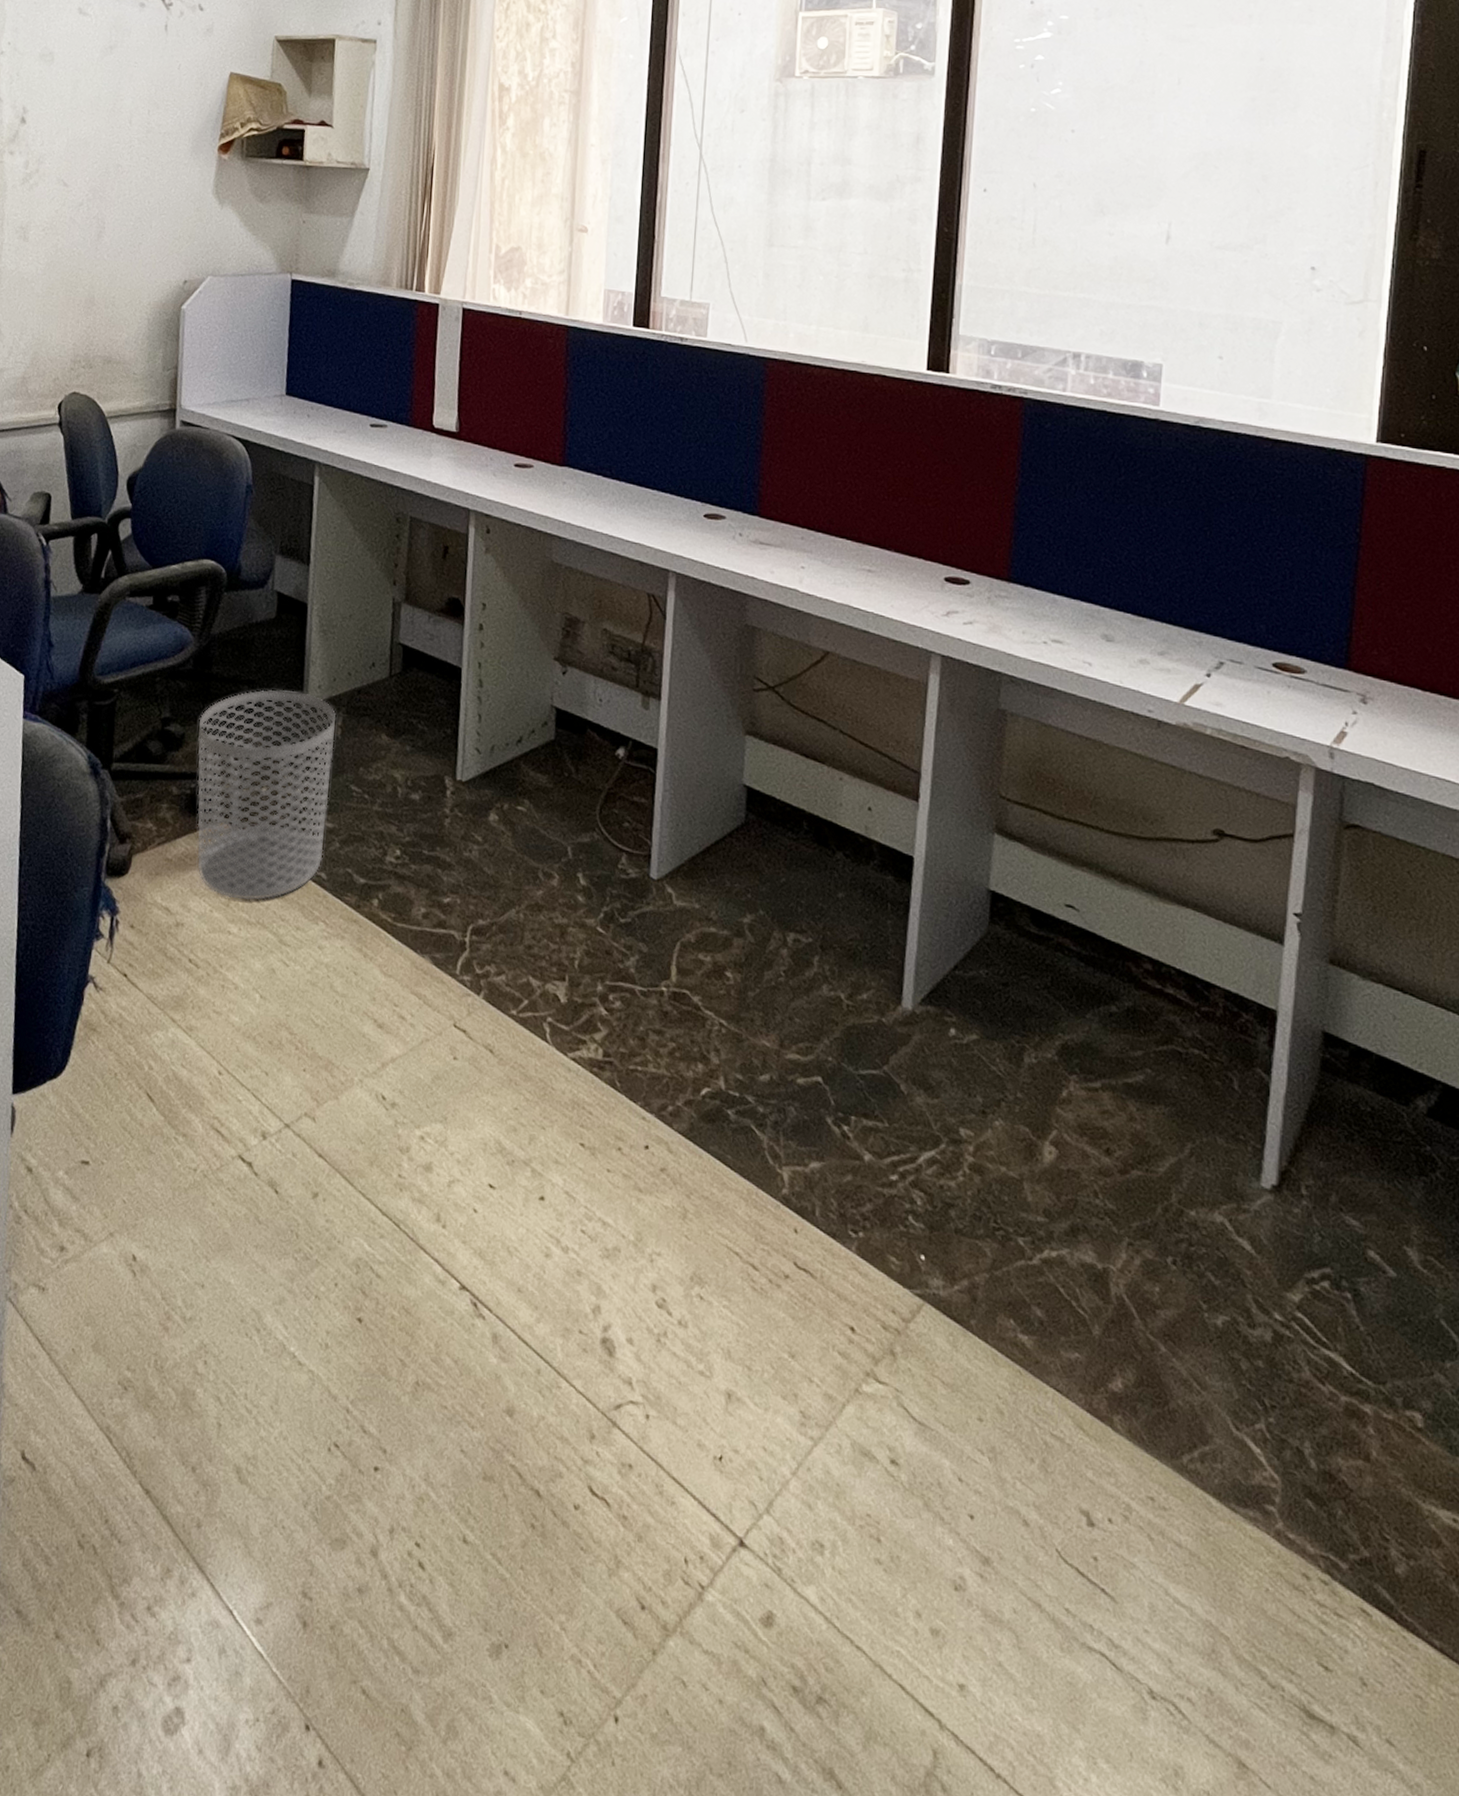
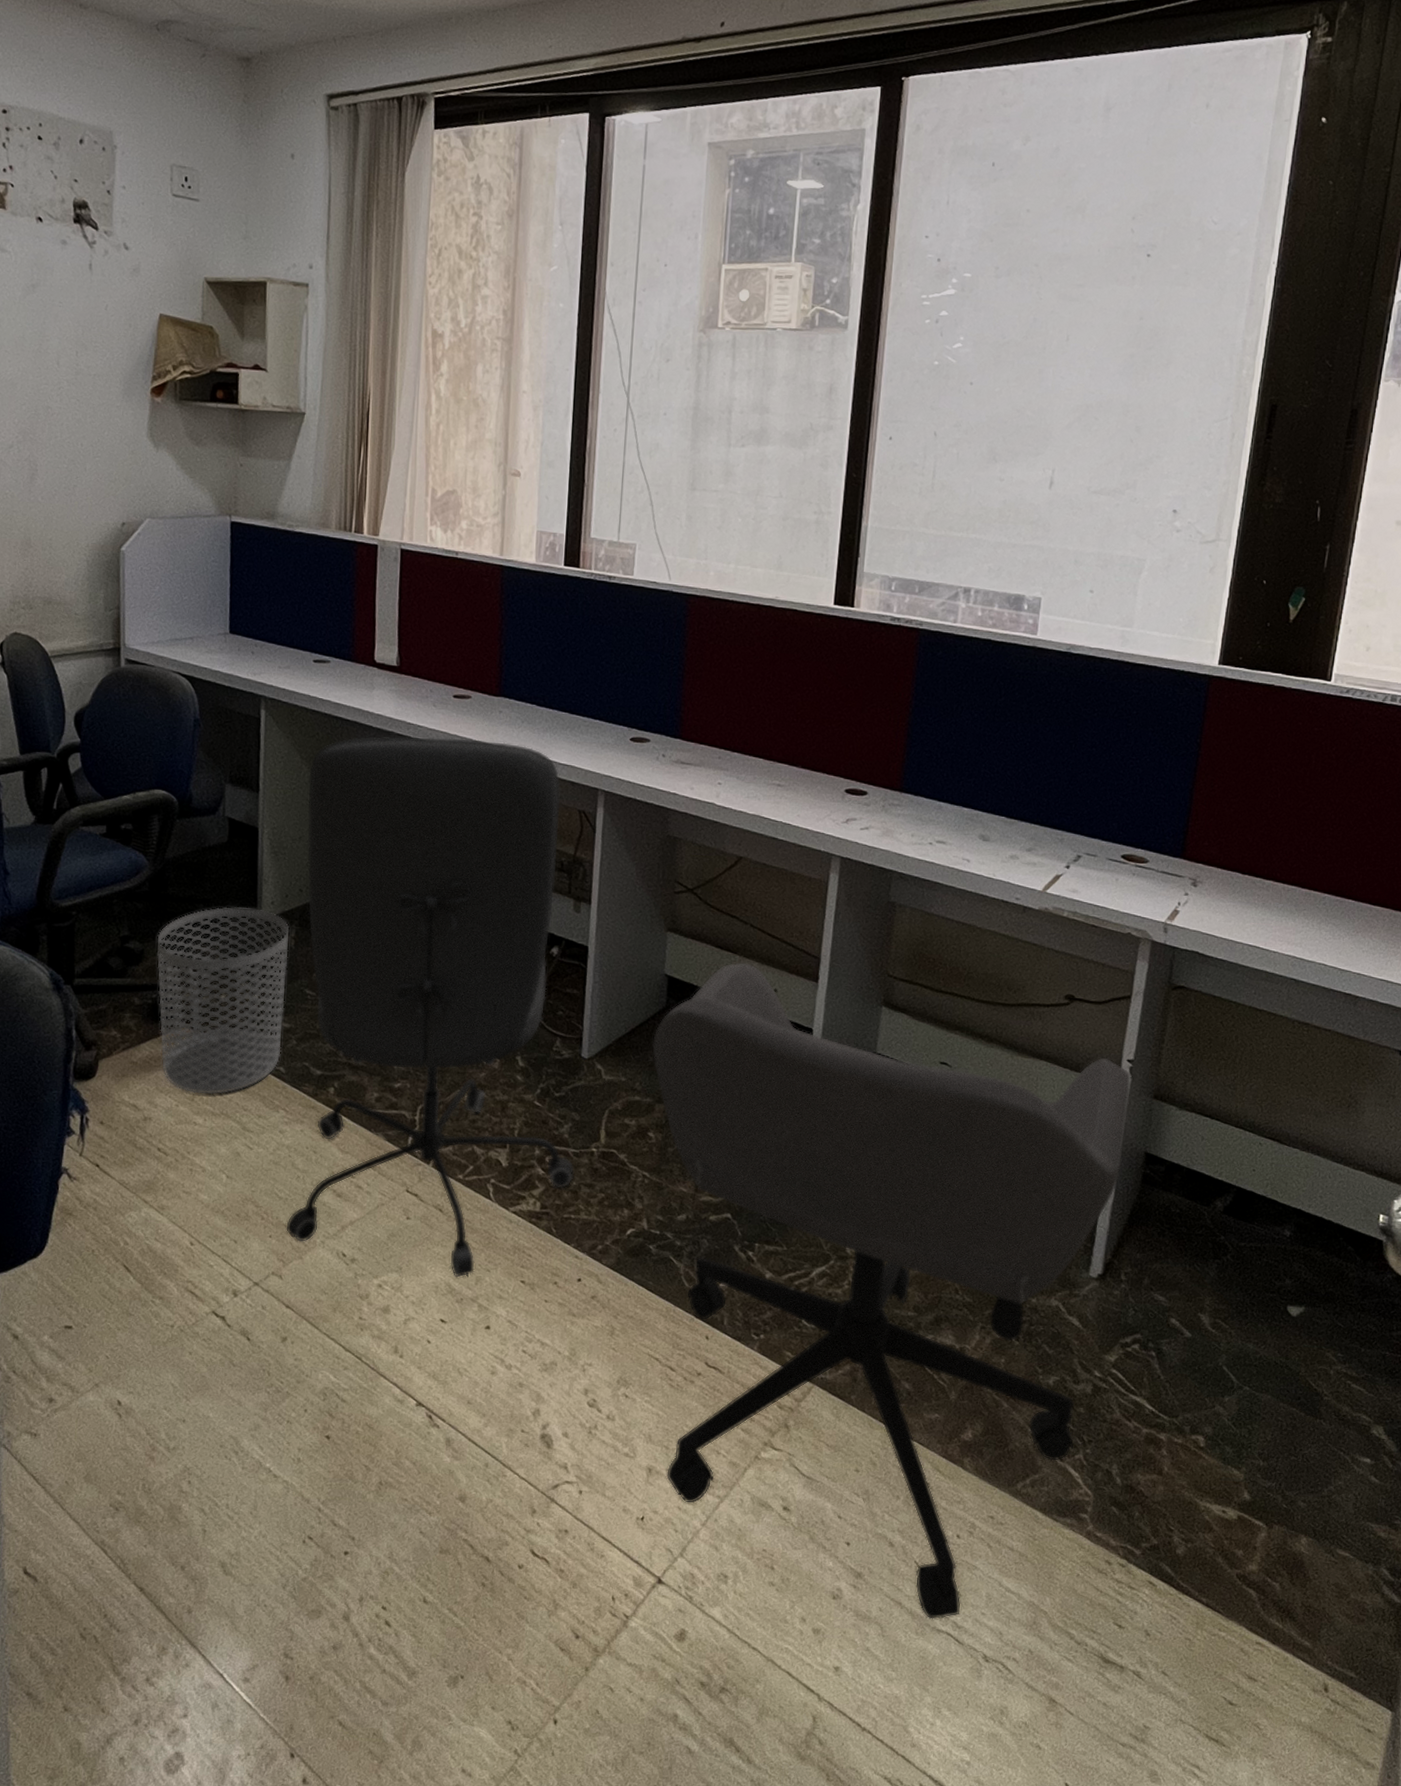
office chair: none [321,507,642,1134] -> present [286,736,575,1278]
office chair: none [729,774,1300,1632] -> present [652,962,1132,1619]

